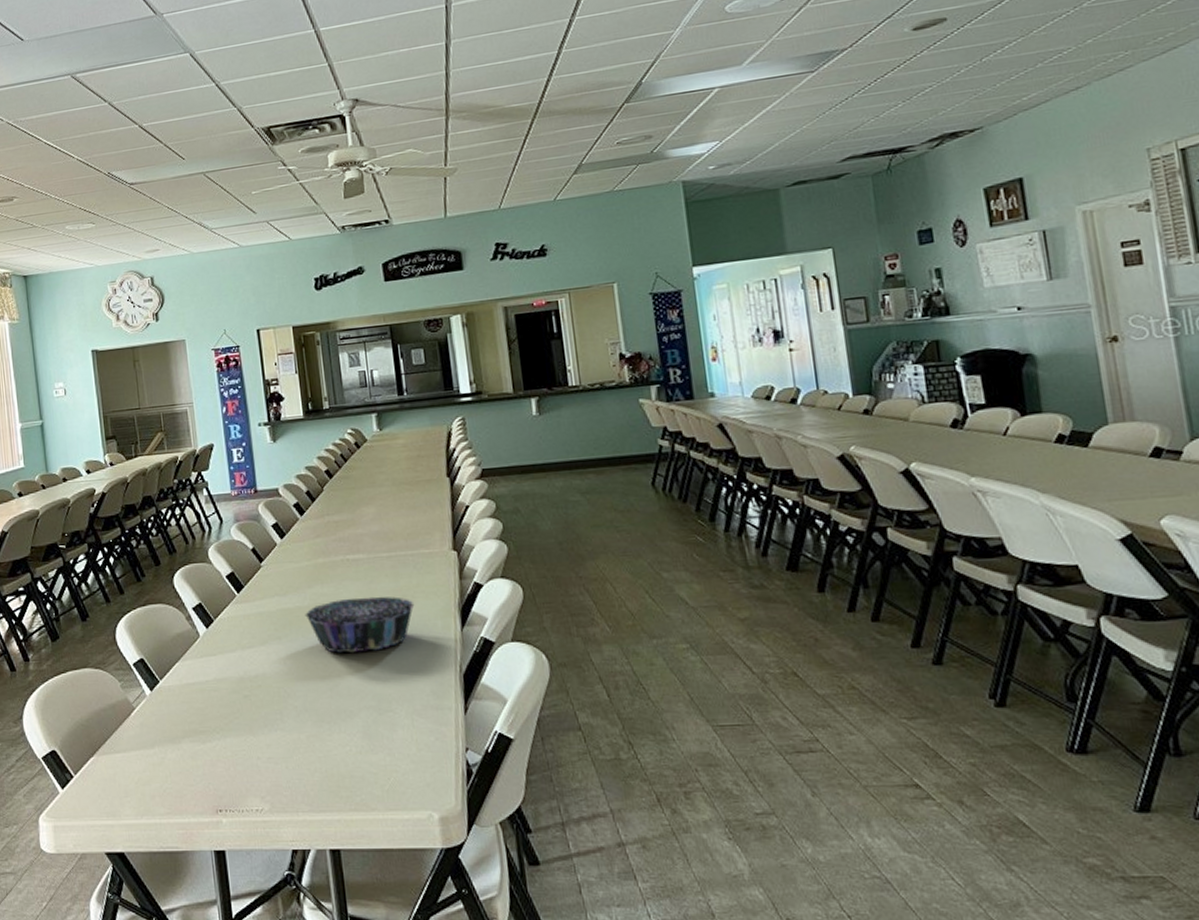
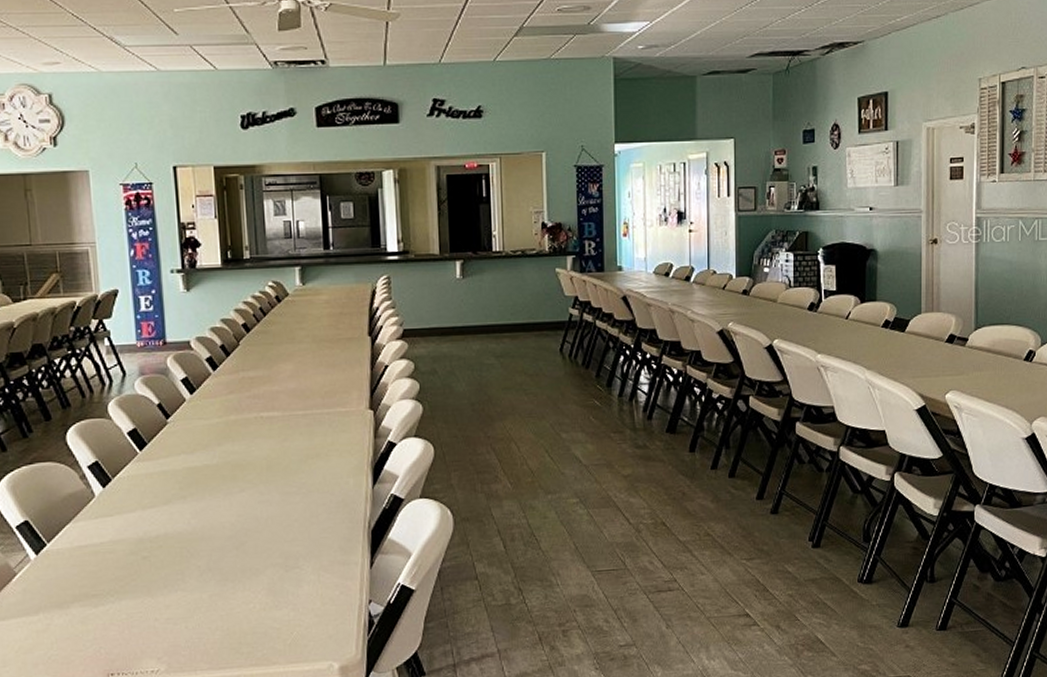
decorative bowl: present [305,596,415,653] -> none [213,454,328,512]

